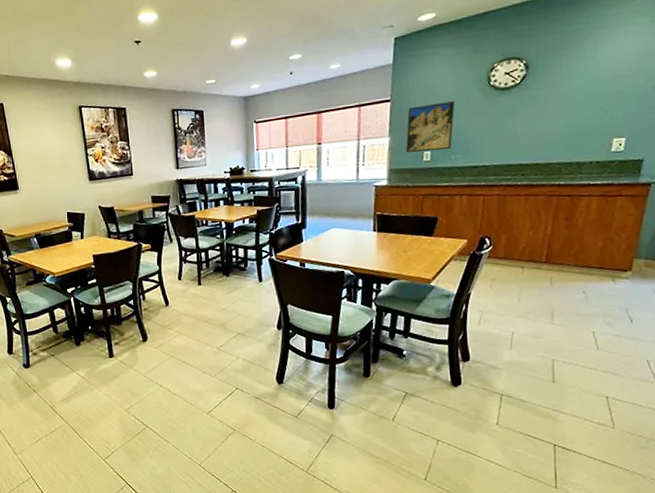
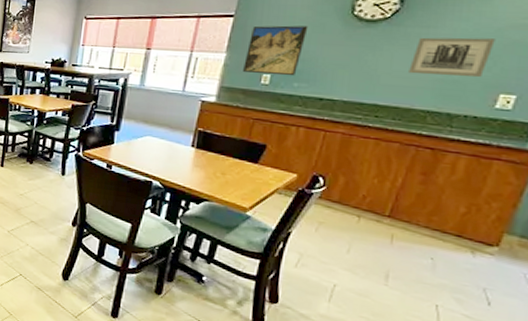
wall art: none [541,91,603,132] -> present [409,37,496,78]

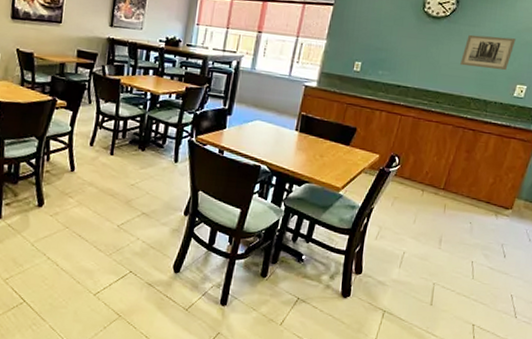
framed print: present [243,25,309,76] -> none [340,15,391,65]

